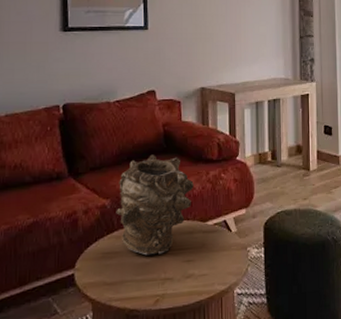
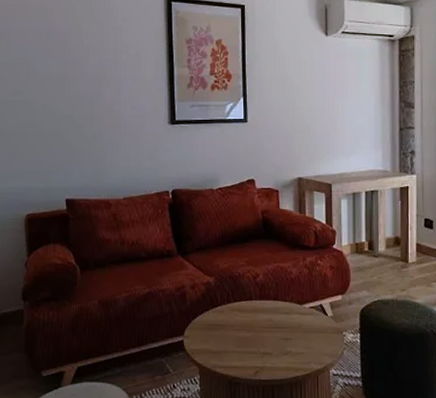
vase: present [116,154,194,256] -> none [219,239,291,330]

